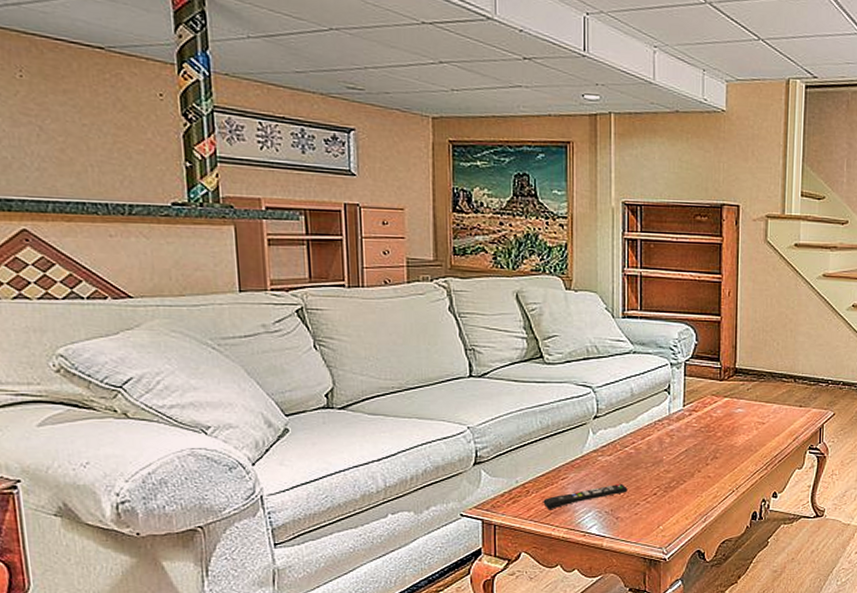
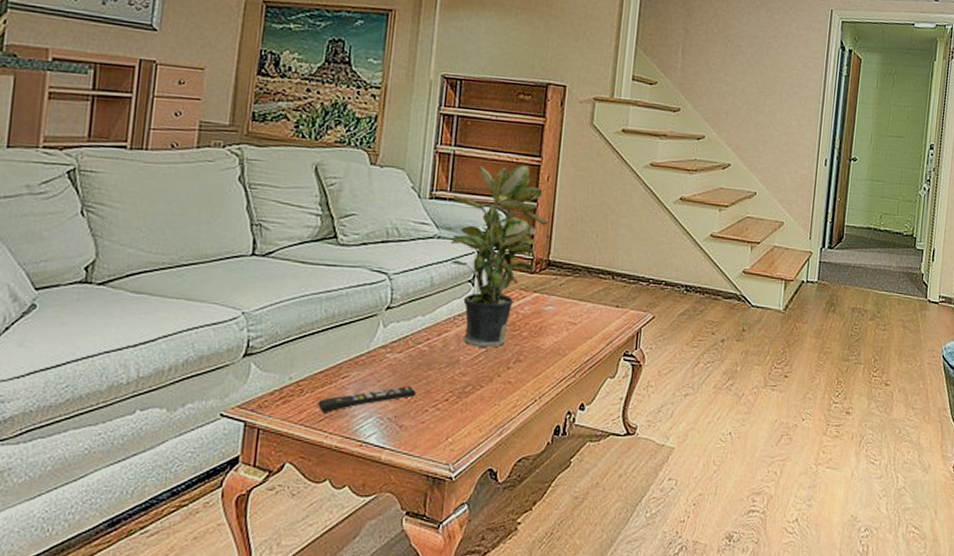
potted plant: none [643,282,734,449] -> present [450,164,550,349]

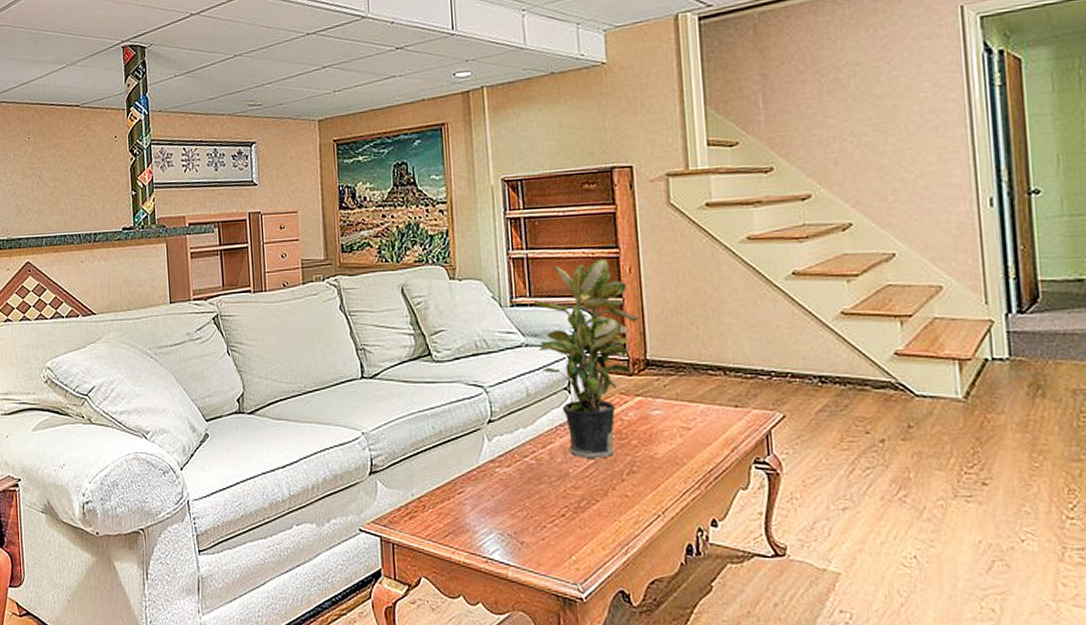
remote control: present [317,385,416,412] -> none [440,500,531,528]

